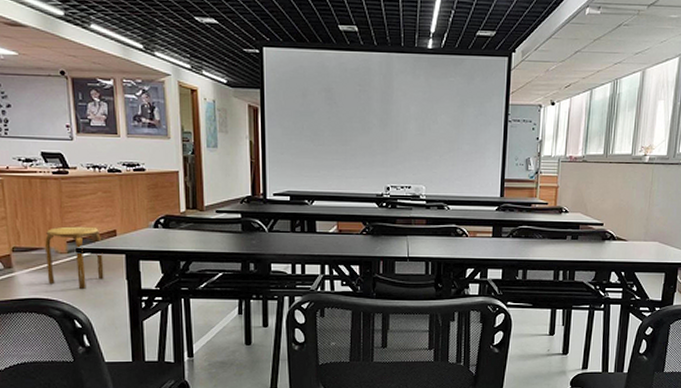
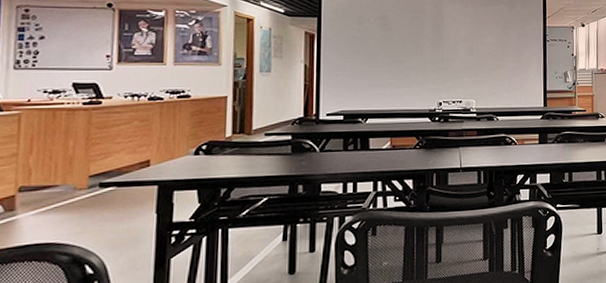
stool: present [45,226,104,289] -> none [58,158,131,228]

